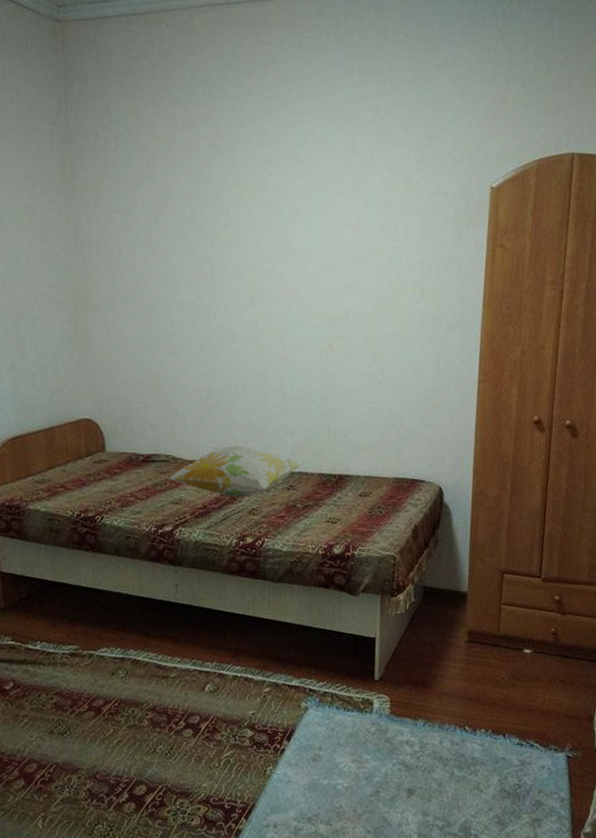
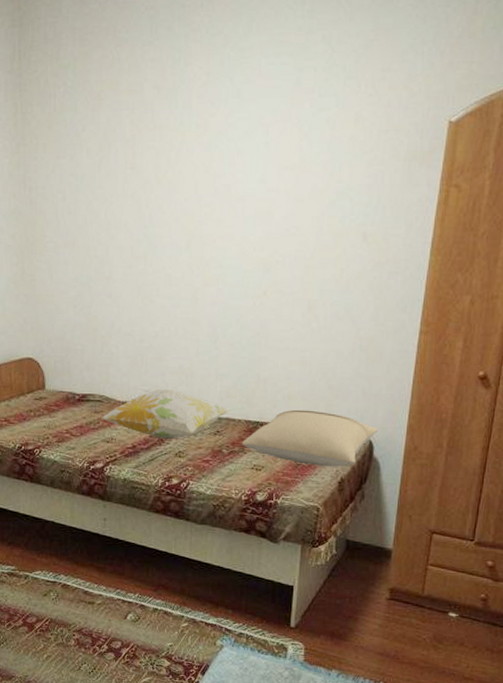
pillow: none [316,460,446,515] -> present [242,409,378,467]

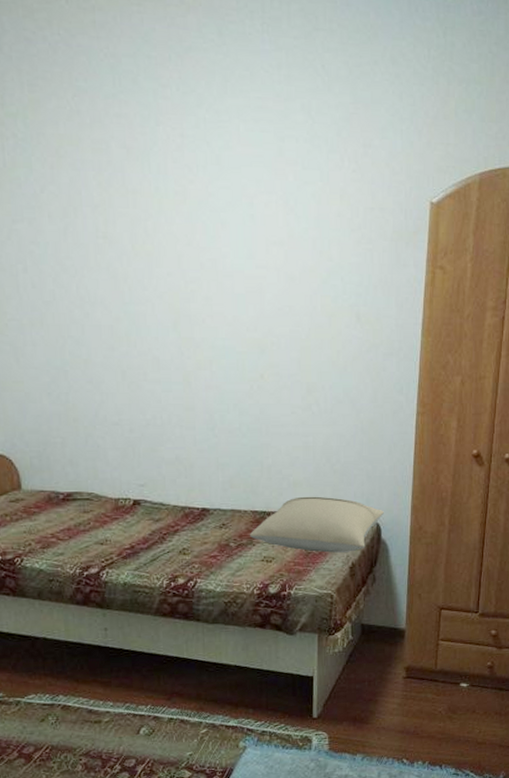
decorative pillow: present [101,389,230,439] -> none [92,482,235,536]

